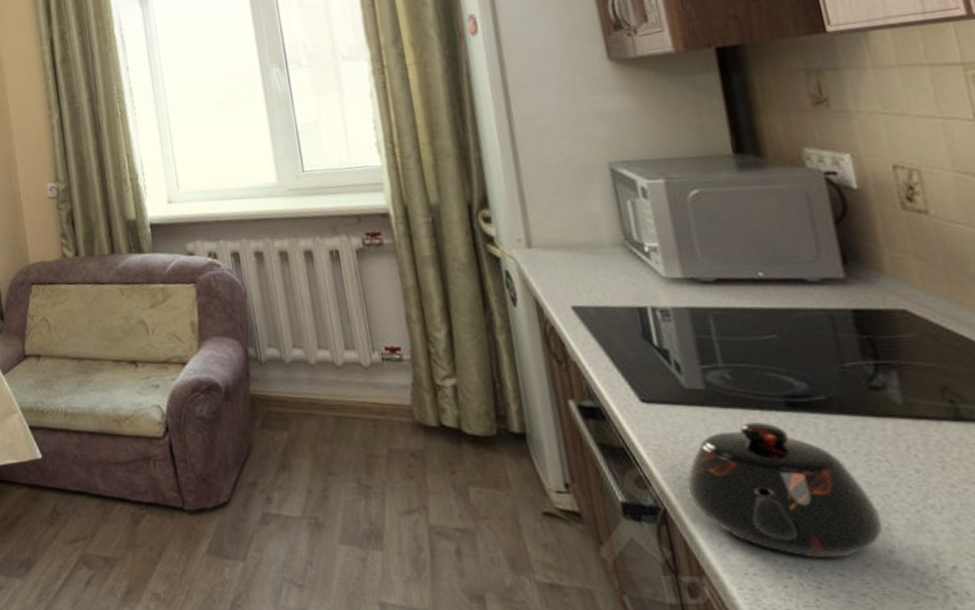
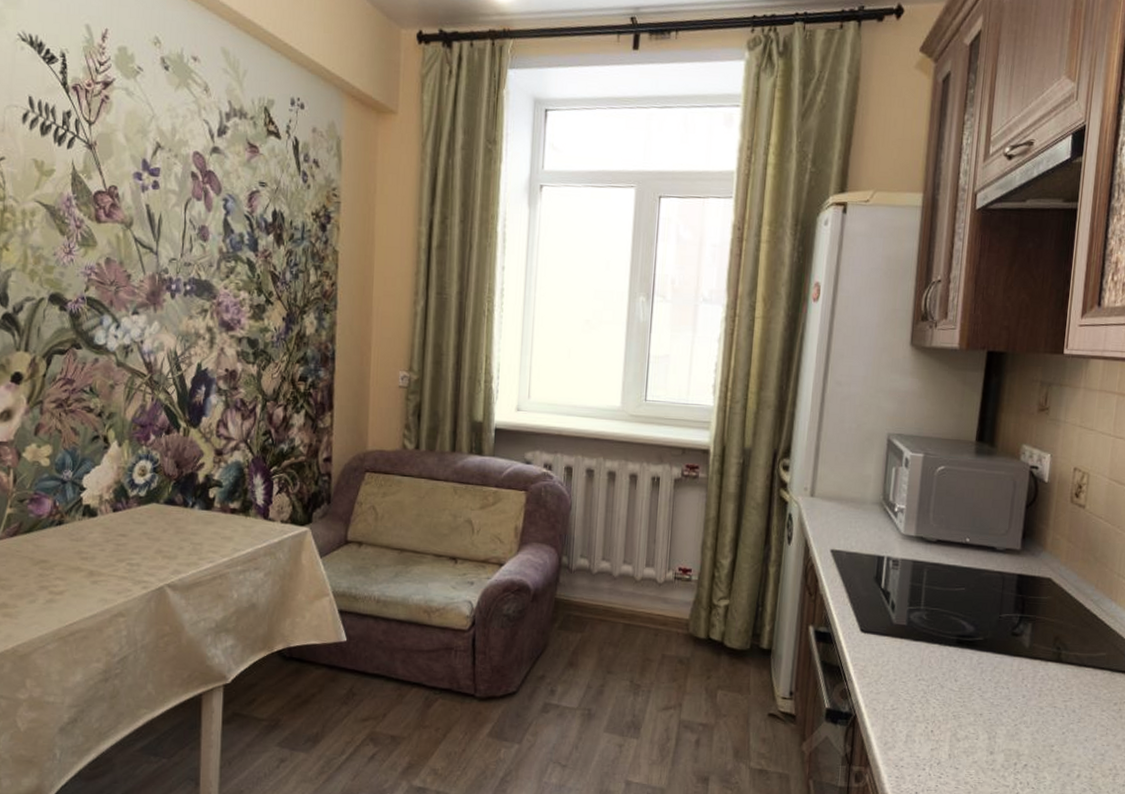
teapot: present [687,421,884,558] -> none [875,653,993,757]

